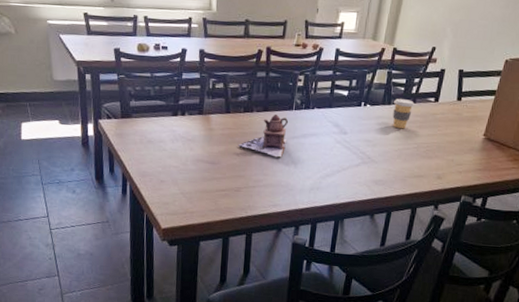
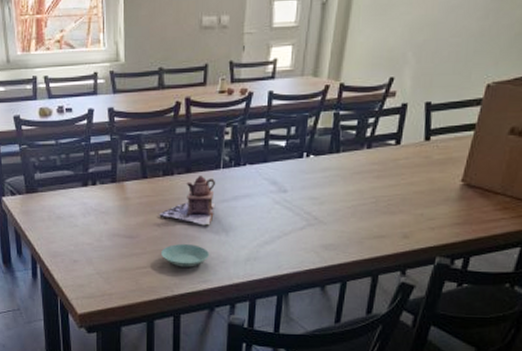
saucer: none [238,172,281,193] -> present [161,244,210,267]
coffee cup: present [392,99,415,129] -> none [343,145,371,181]

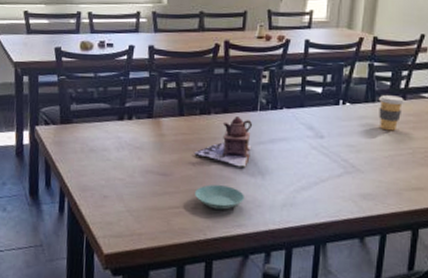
coffee cup: none [343,145,371,181] -> present [379,95,406,131]

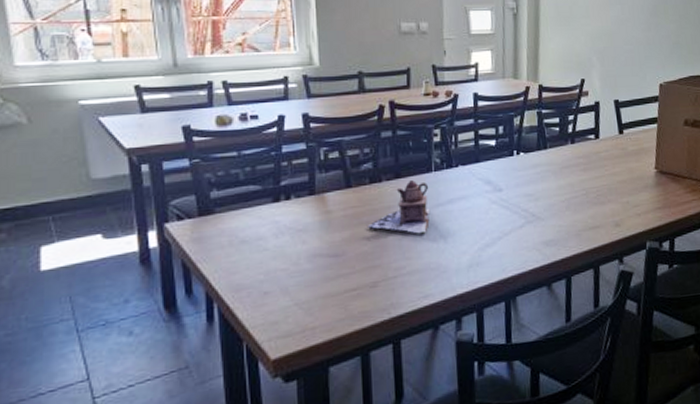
saucer: present [195,185,246,210] -> none [373,256,429,284]
coffee cup: present [379,95,406,131] -> none [550,140,575,176]

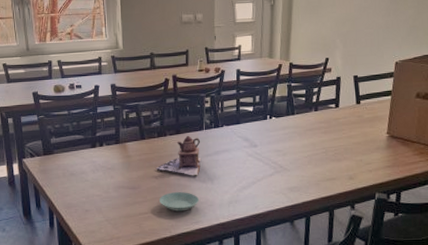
saucer: none [373,256,429,284] -> present [159,192,200,211]

